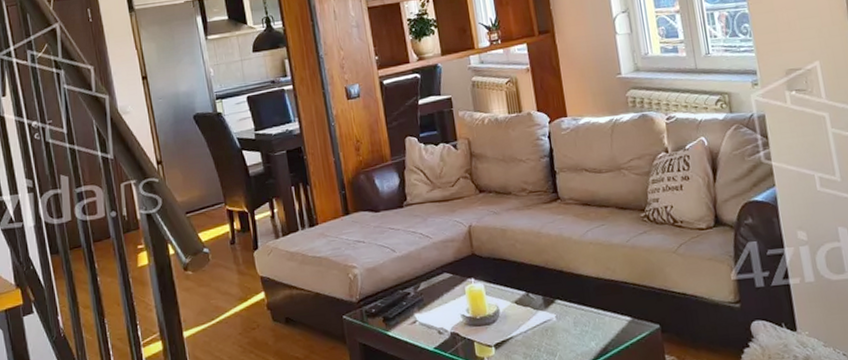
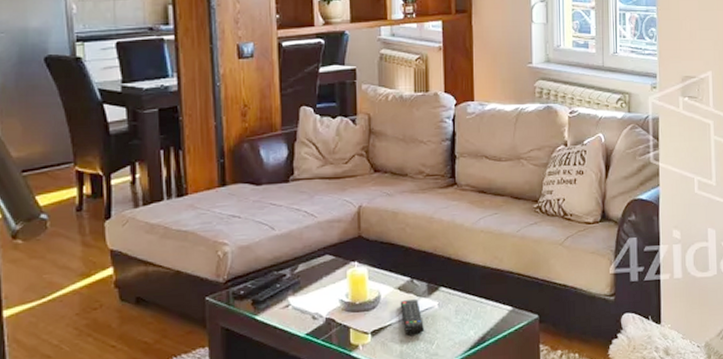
remote control: none [518,312,545,348] -> present [400,299,424,335]

